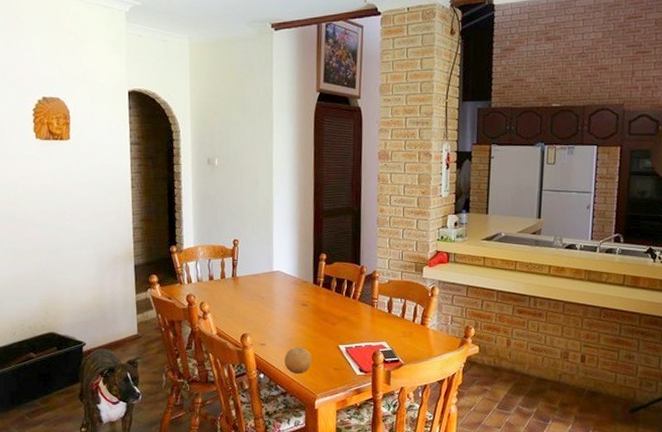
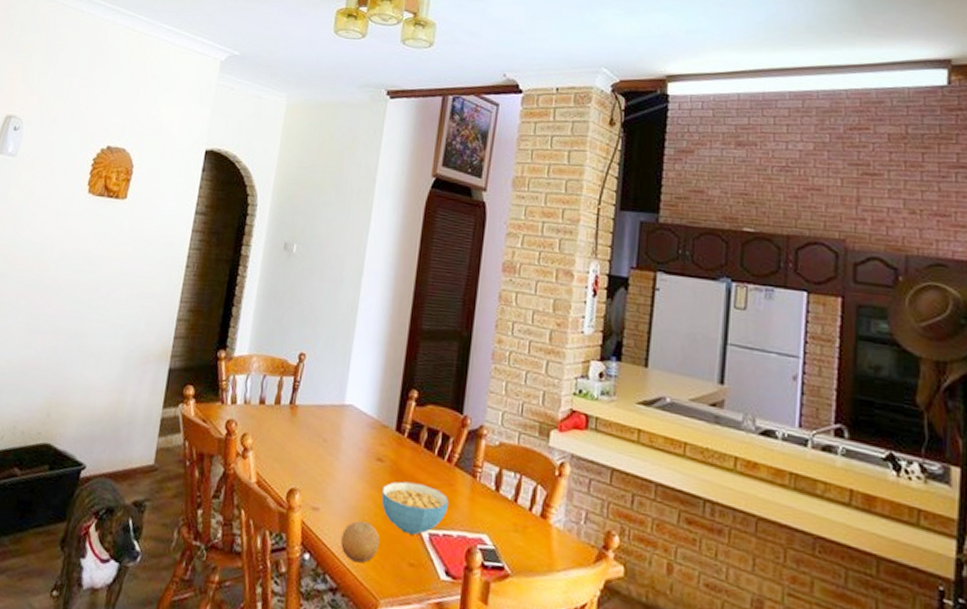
cereal bowl: none [309,316,357,350] -> present [381,481,449,535]

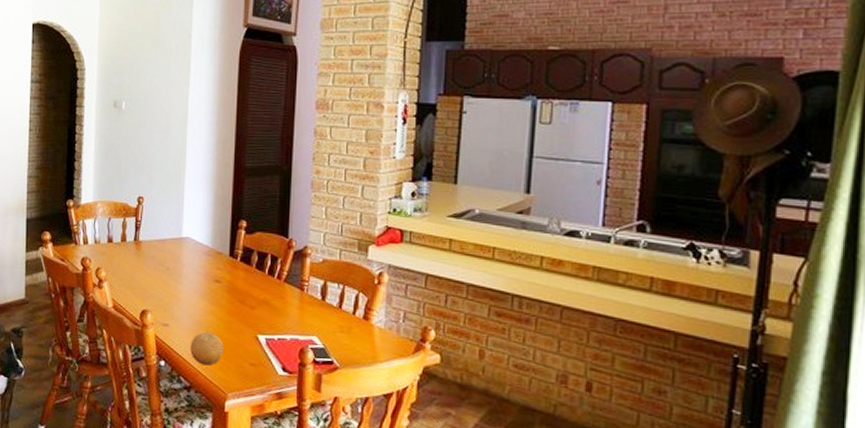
cereal bowl: present [381,481,449,535] -> none [222,297,282,341]

